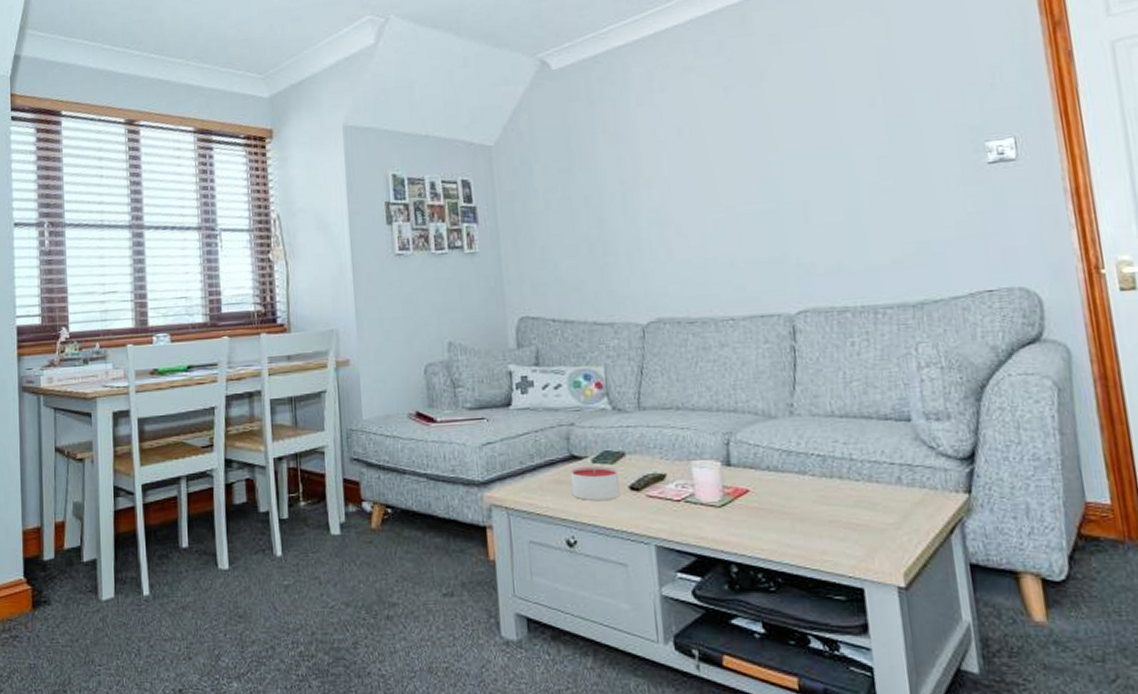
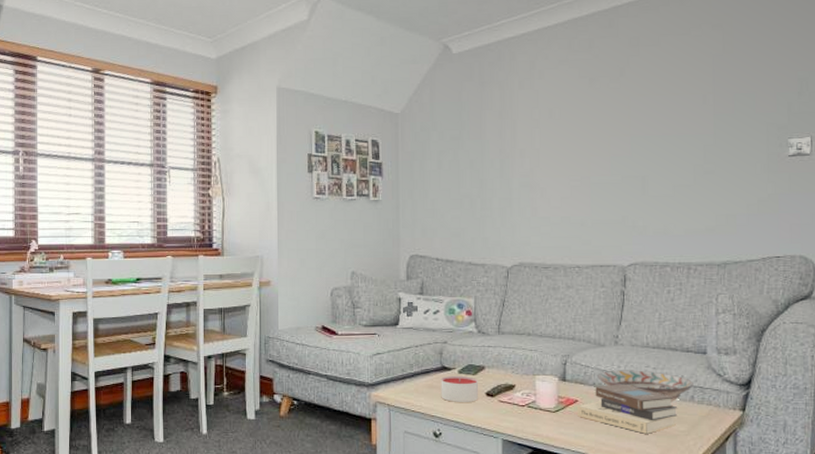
books: none [749,465,882,530] -> present [577,384,677,434]
decorative bowl: none [771,446,899,487] -> present [597,370,693,403]

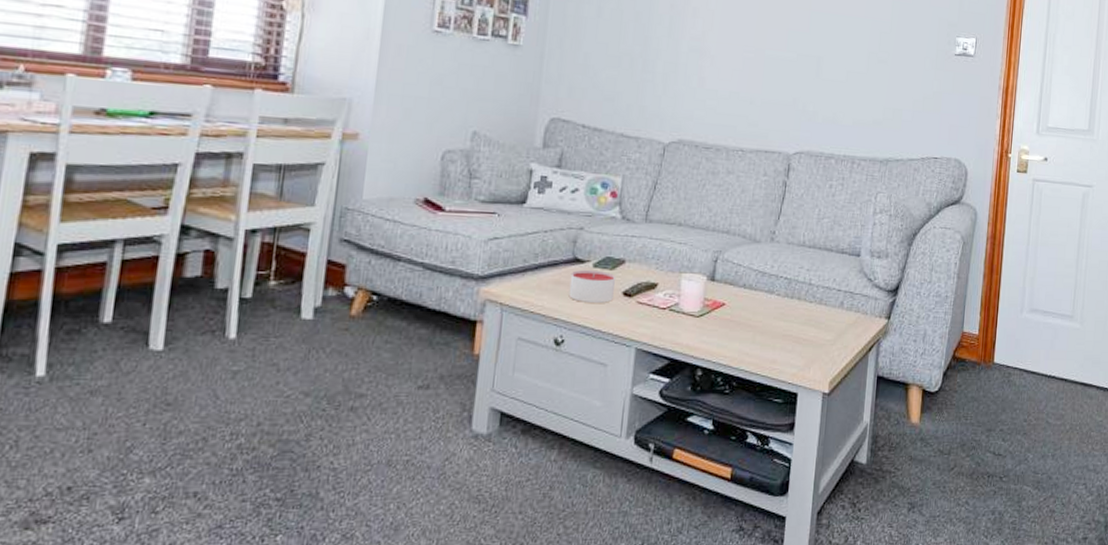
books: present [577,384,677,434] -> none [723,286,826,343]
decorative bowl: present [597,370,693,403] -> none [749,270,845,309]

